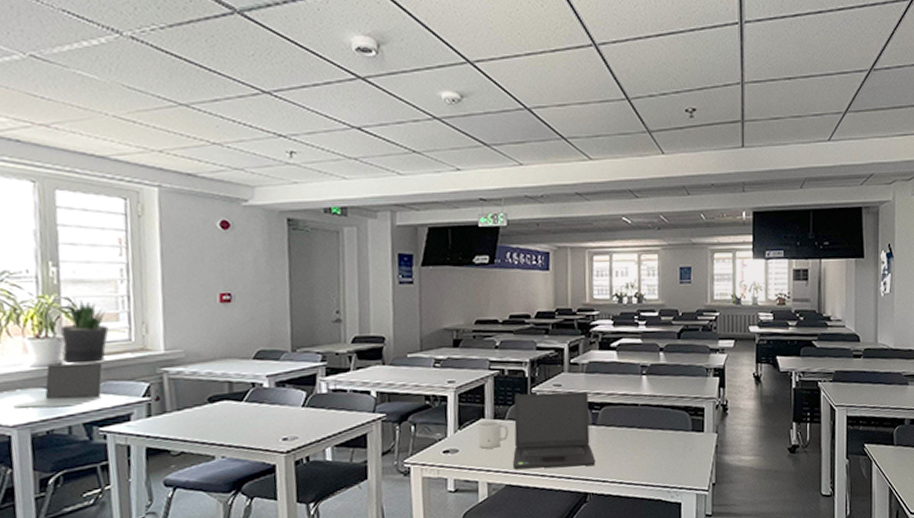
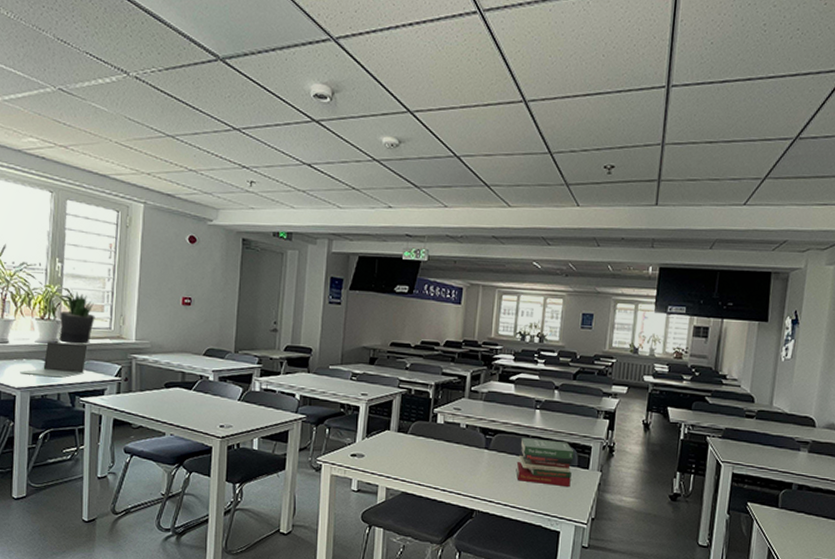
mug: present [477,420,509,449] -> none [382,432,410,458]
laptop: present [512,392,595,469] -> none [409,412,484,485]
books: none [627,406,687,455] -> present [516,437,575,488]

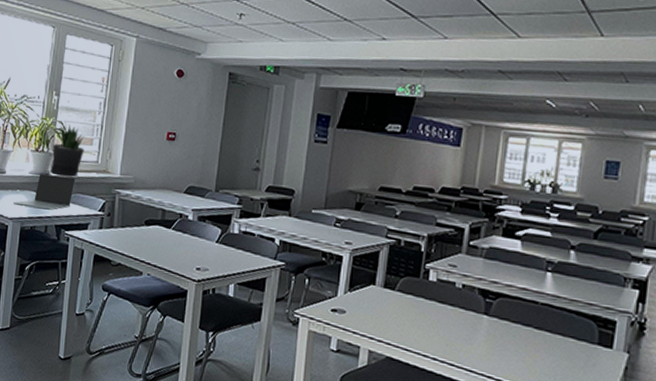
books: present [516,437,575,488] -> none [521,303,594,369]

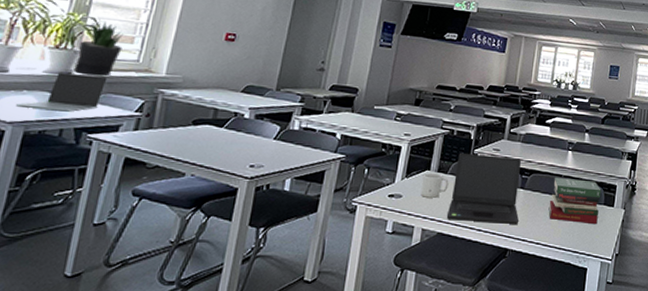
mug: none [365,287,397,317] -> present [420,172,449,198]
laptop: none [395,266,484,357] -> present [446,152,521,224]
books: none [521,303,594,369] -> present [548,177,602,225]

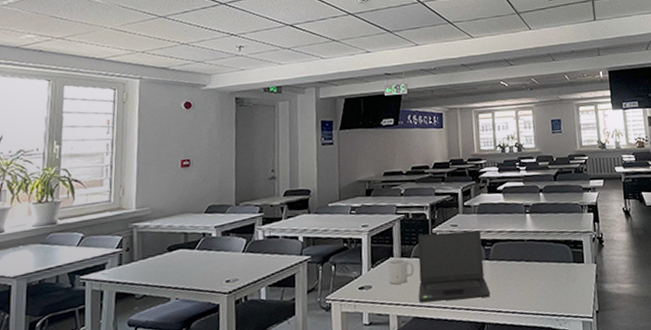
laptop: present [16,73,108,112] -> none [16,221,87,262]
planter: present [74,19,123,77] -> none [57,169,94,223]
books: present [548,177,602,225] -> none [517,240,571,286]

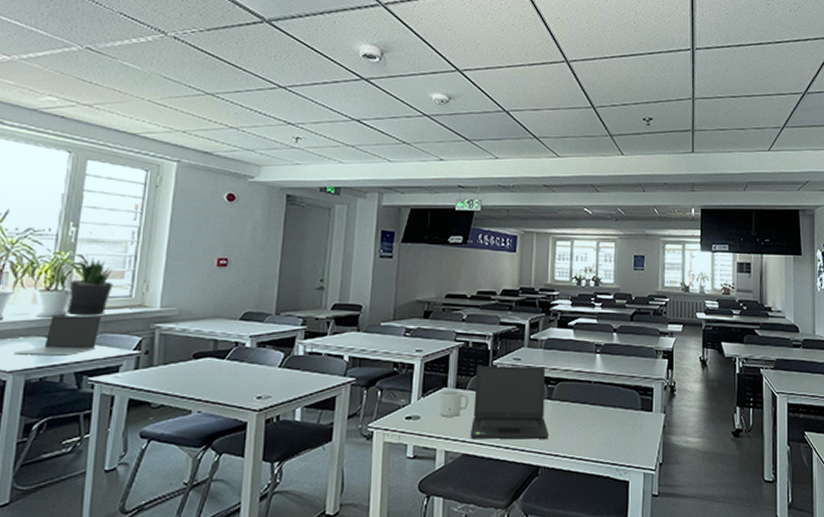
laptop: none [16,221,87,262] -> present [14,316,102,356]
planter: none [57,169,94,223] -> present [67,256,113,316]

